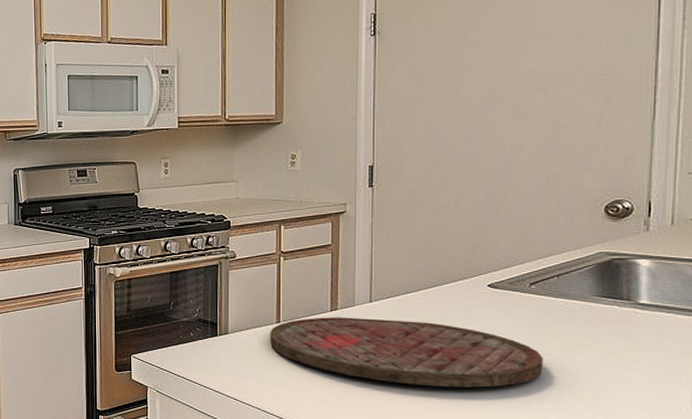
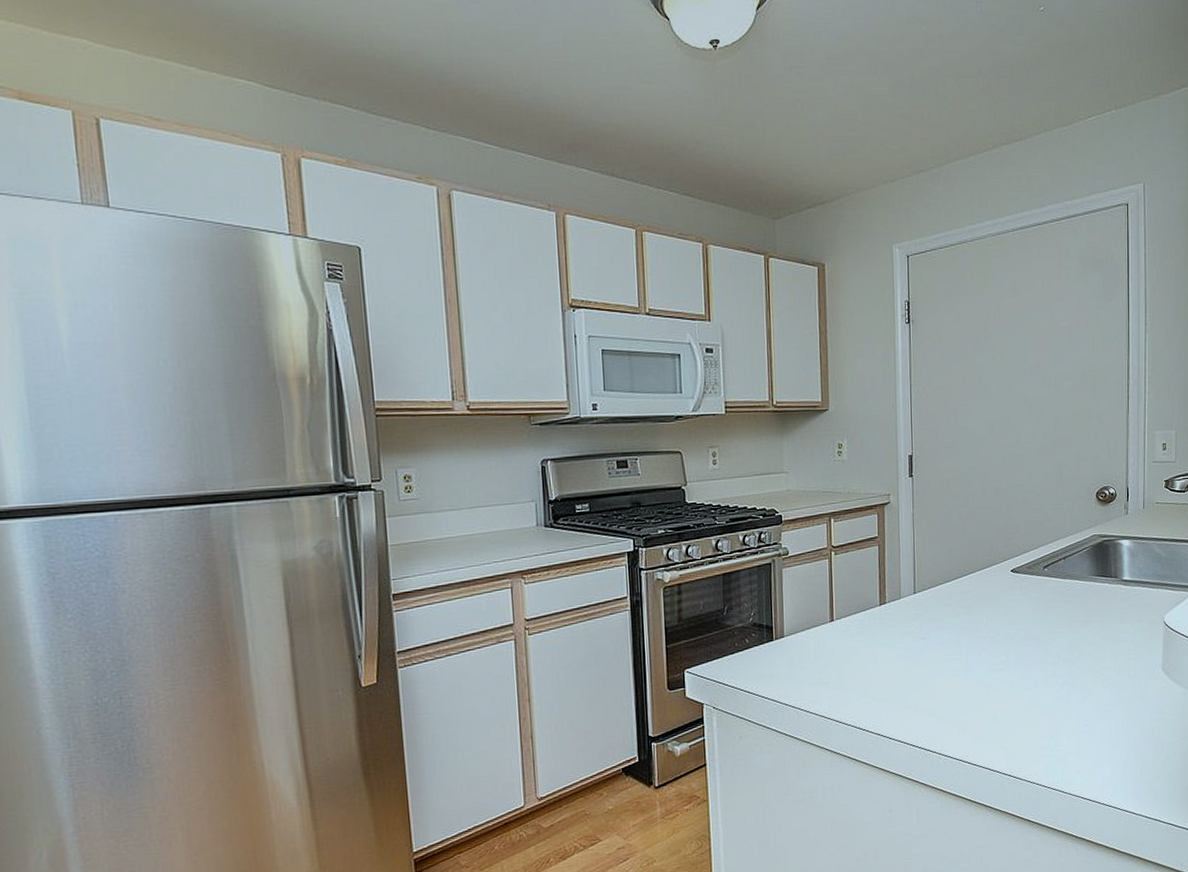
cutting board: present [270,317,543,388] -> none [824,609,1056,674]

